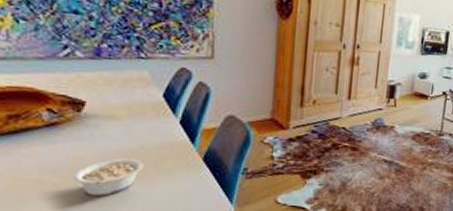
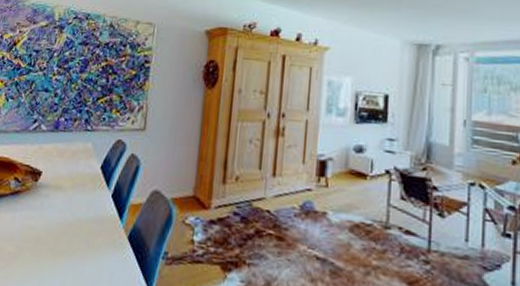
legume: present [74,158,144,196] -> none [23,230,78,270]

